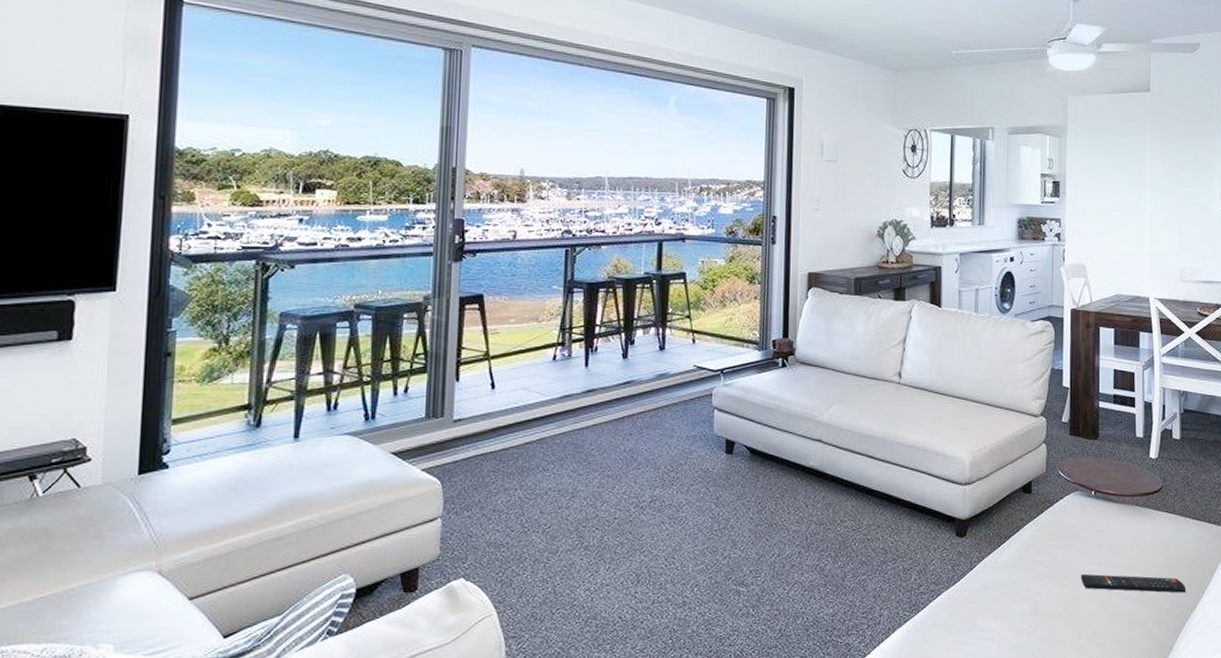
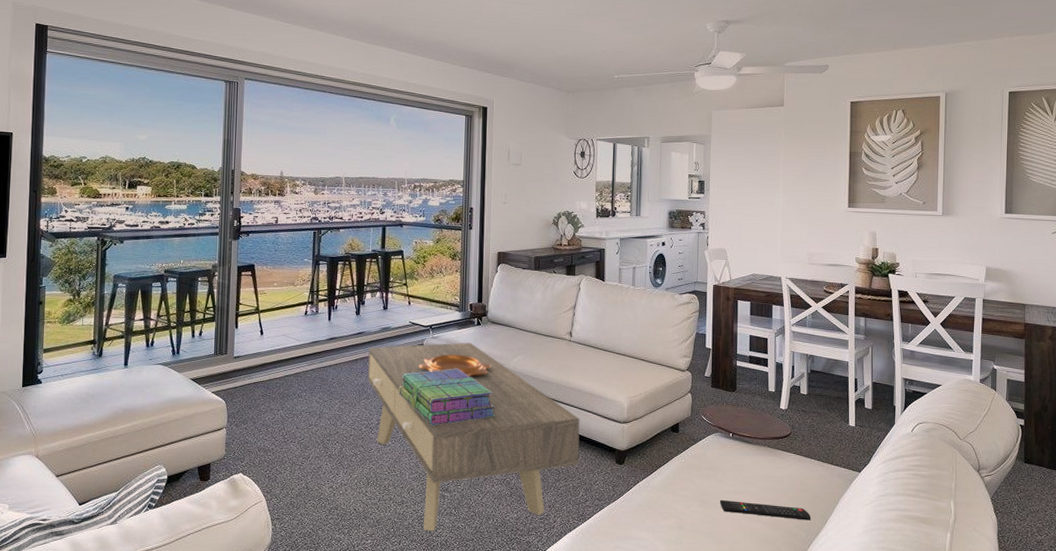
coffee table: none [637,390,912,640] -> present [367,342,580,532]
stack of books: none [678,424,805,500] -> present [398,368,495,425]
decorative bowl: none [706,406,800,435] -> present [419,354,491,377]

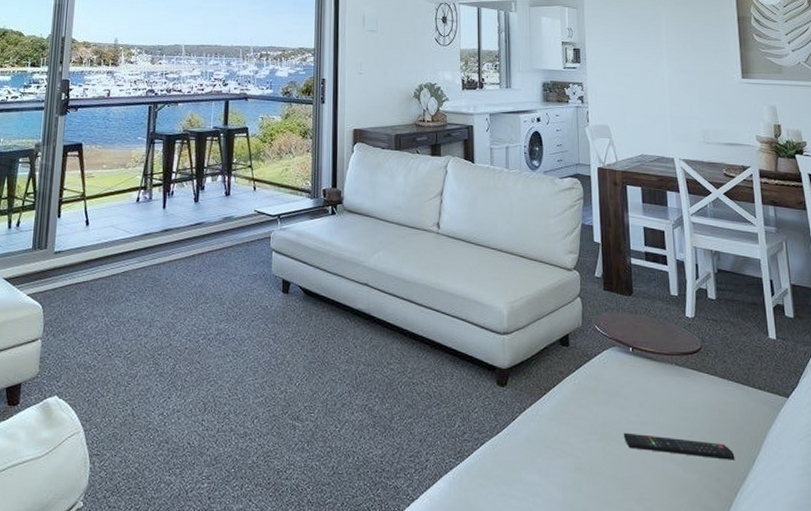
coffee table: present [367,342,580,532] -> none [206,235,453,473]
stack of books: present [398,368,495,425] -> none [241,266,354,336]
decorative bowl: present [419,354,491,377] -> none [265,249,348,277]

